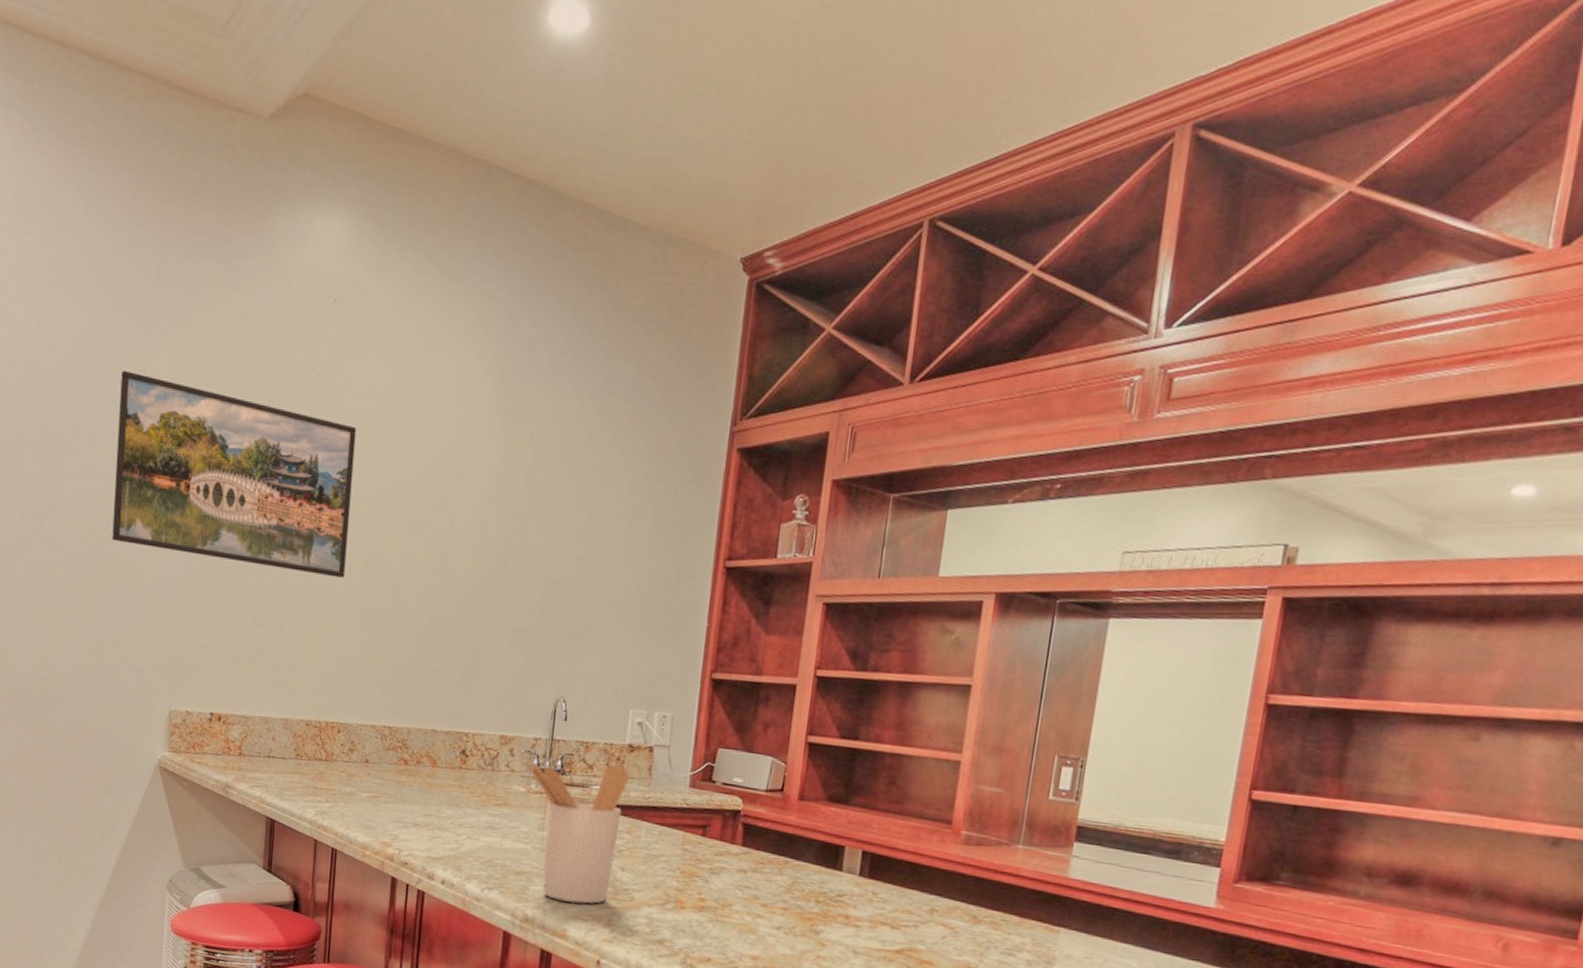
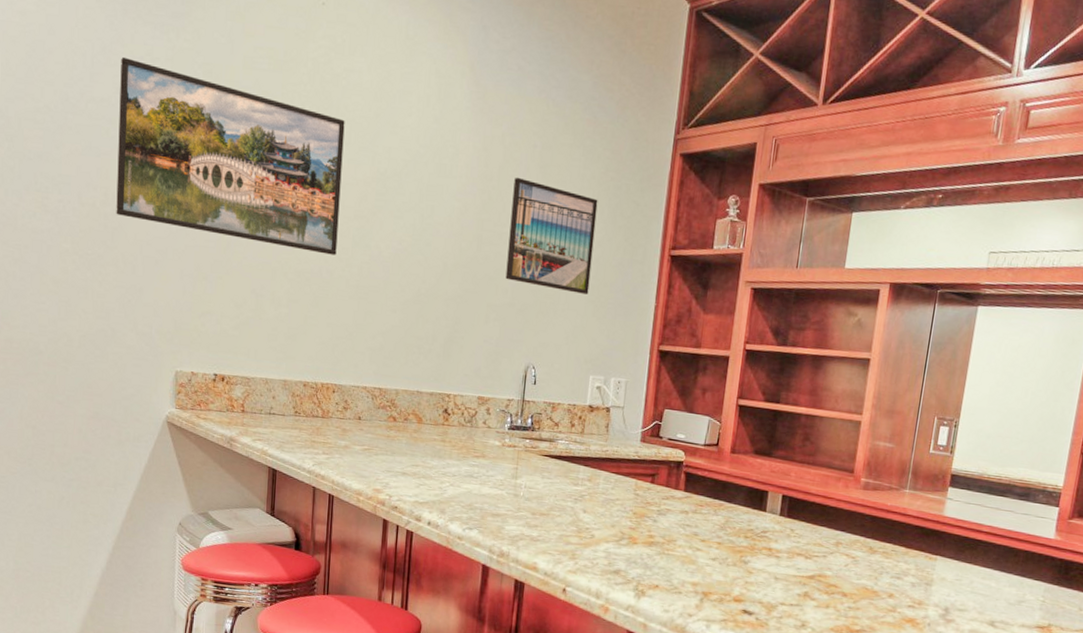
utensil holder: present [525,762,630,904] -> none [500,420,590,541]
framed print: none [533,482,641,615] -> present [505,177,598,295]

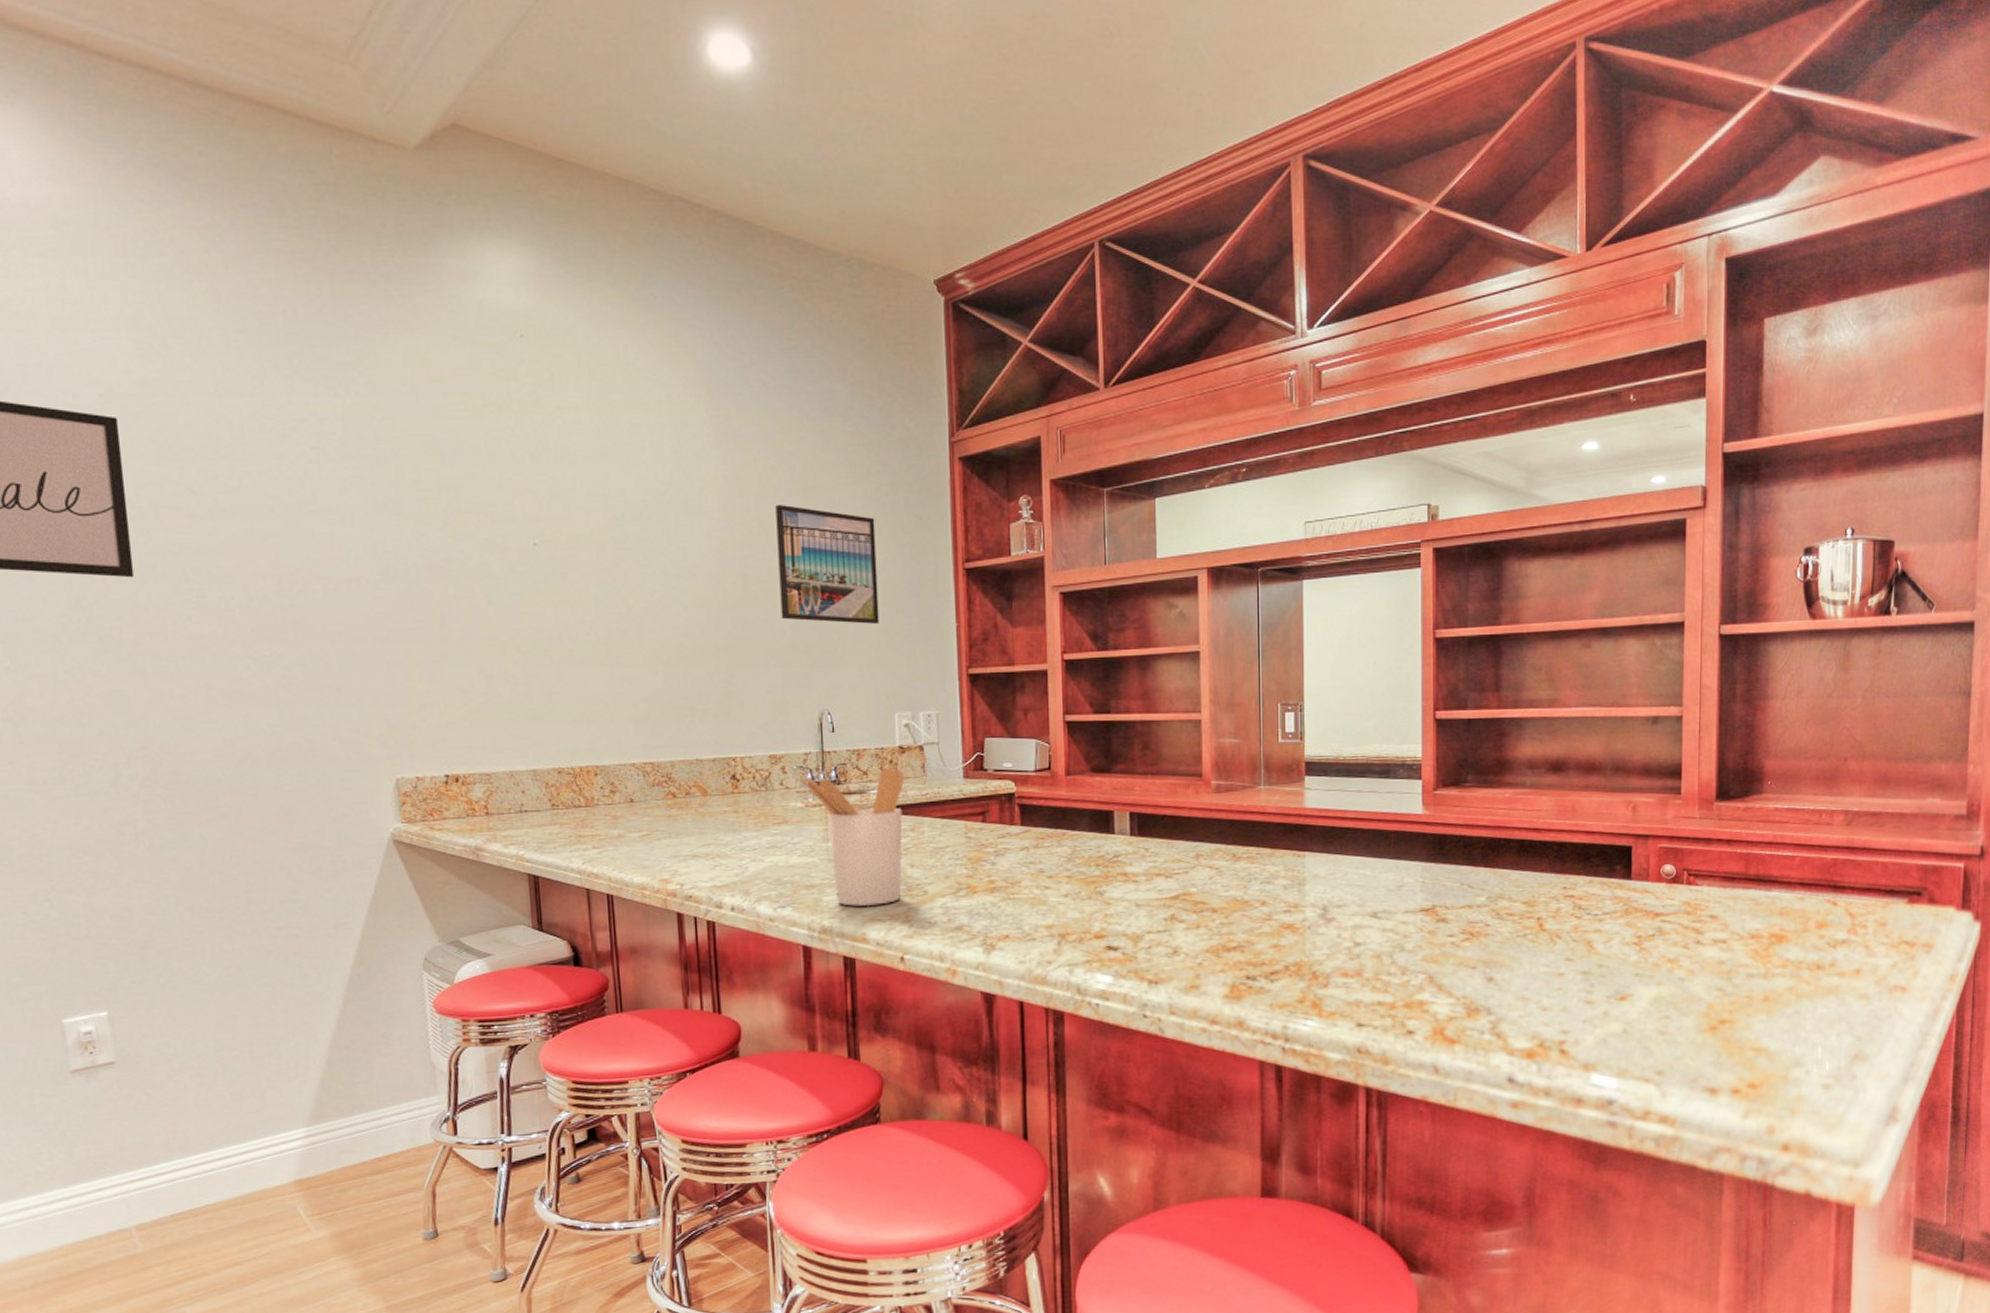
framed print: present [116,56,345,255] -> none [278,420,577,619]
utensil holder: none [500,420,590,541] -> present [799,768,905,907]

